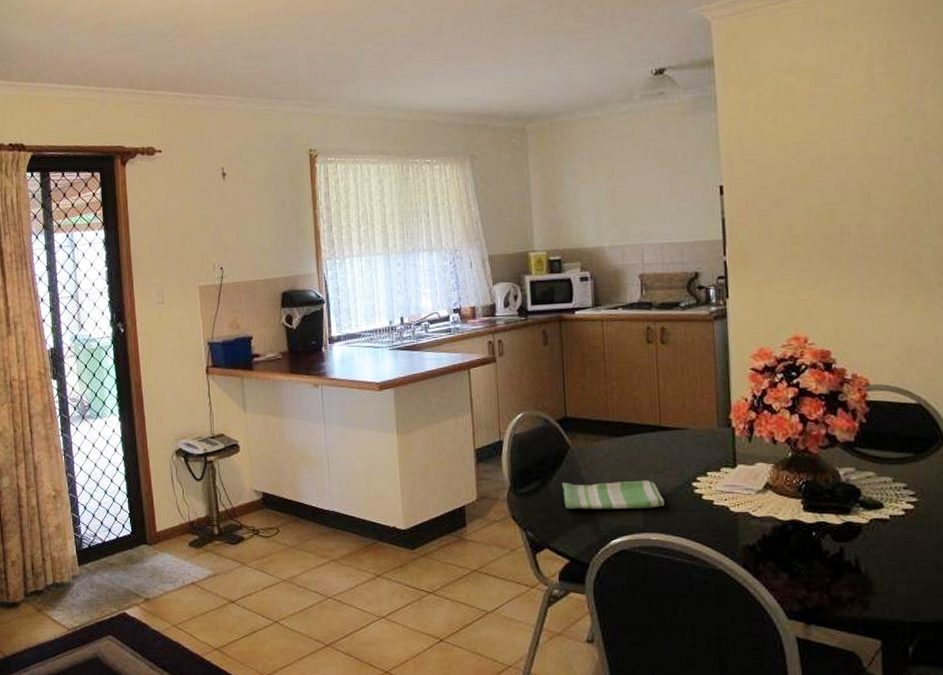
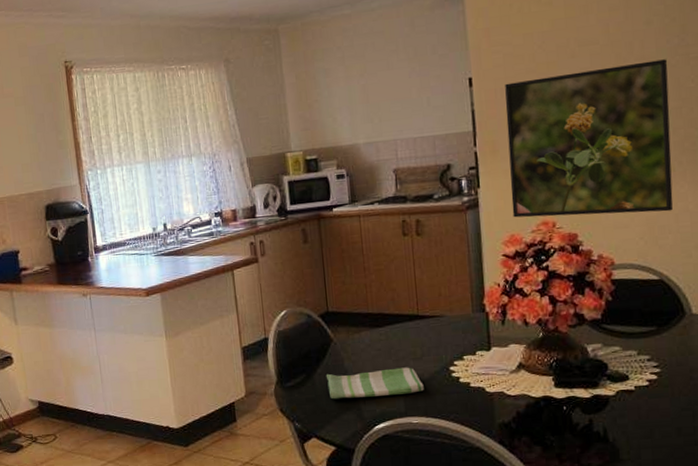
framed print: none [757,176,933,333] -> present [505,59,674,218]

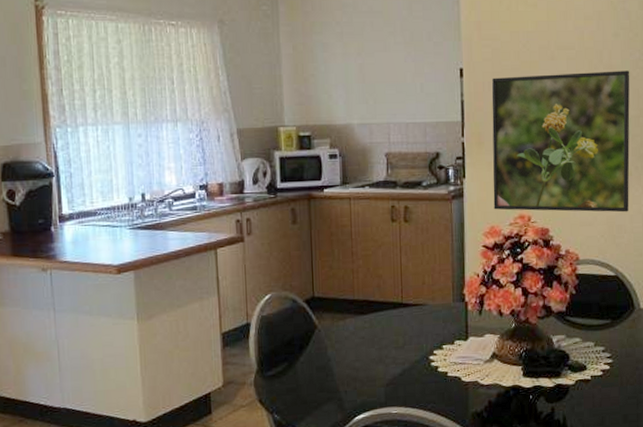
dish towel: present [325,367,424,400] -> none [308,356,404,389]

